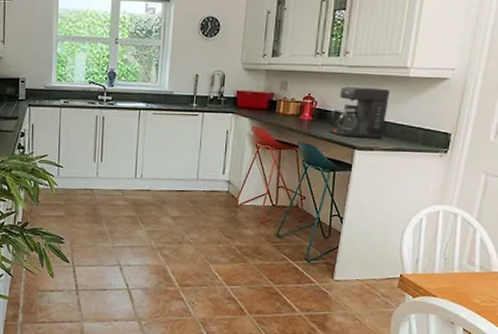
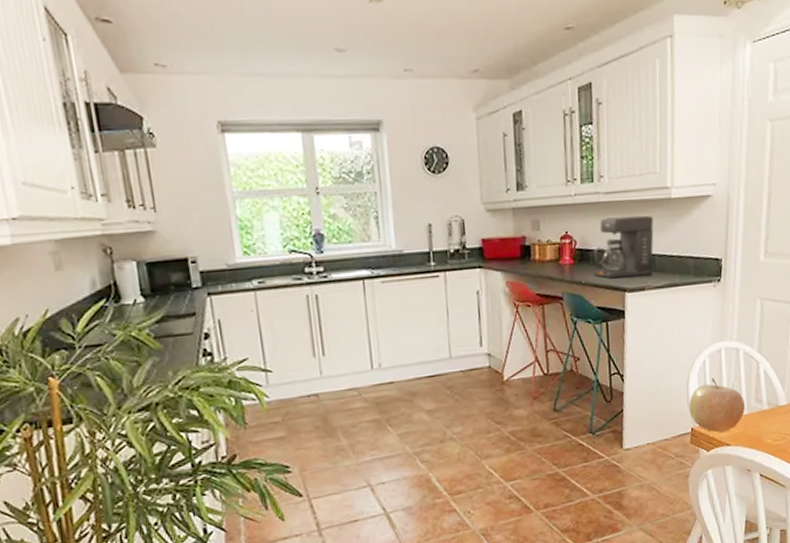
fruit: none [400,234,457,285] -> present [689,377,746,433]

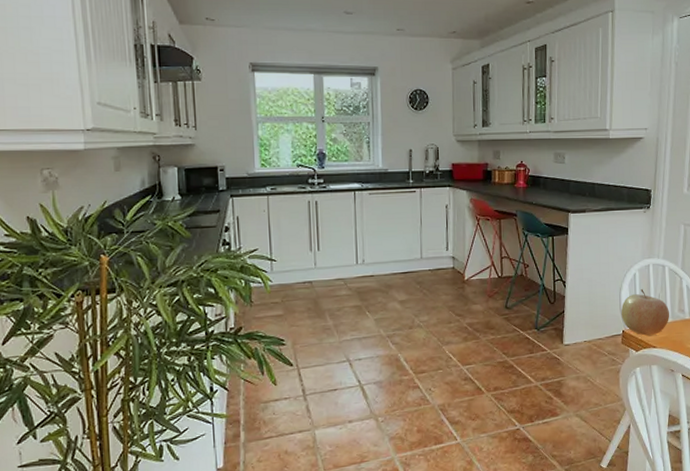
coffee maker: present [594,215,654,279] -> none [543,151,594,201]

